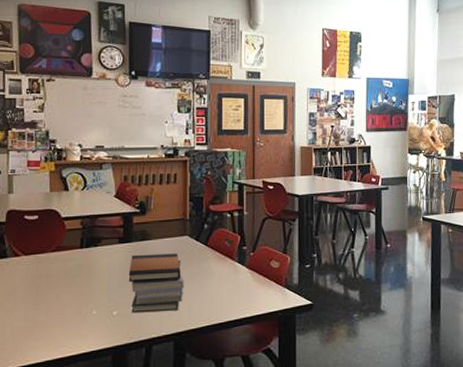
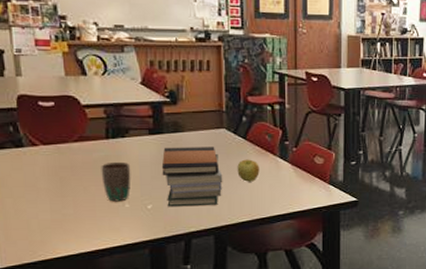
mug: none [73,269,100,309] -> present [101,161,131,202]
apple: none [198,264,219,287] -> present [237,159,260,182]

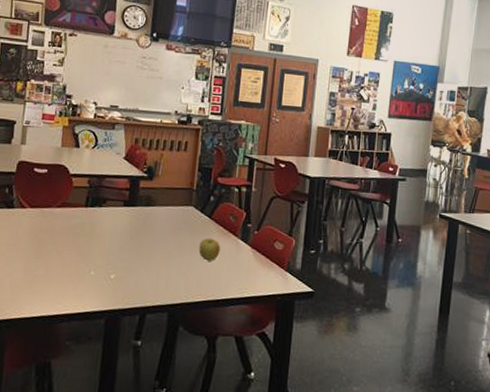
mug: present [101,161,131,202] -> none [74,229,102,269]
book stack: present [161,147,223,207] -> none [129,220,185,281]

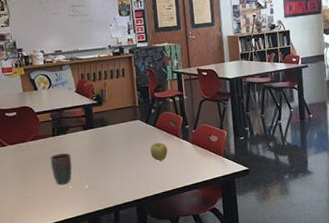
mug: none [74,229,102,269] -> present [50,153,72,185]

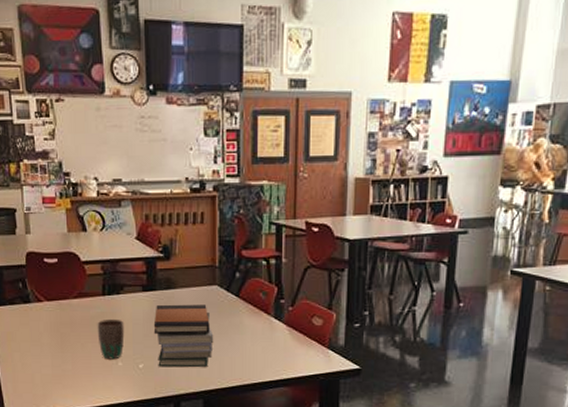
book stack: none [93,135,140,186] -> present [153,304,214,368]
apple: present [150,142,168,161] -> none [229,319,252,343]

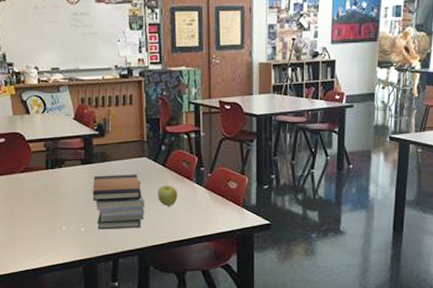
mug: present [97,318,125,360] -> none [42,189,67,225]
apple: none [229,319,252,343] -> present [157,185,178,206]

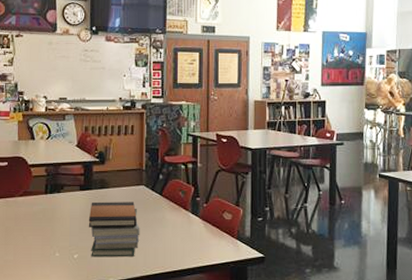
apple: present [157,185,178,206] -> none [153,214,173,235]

